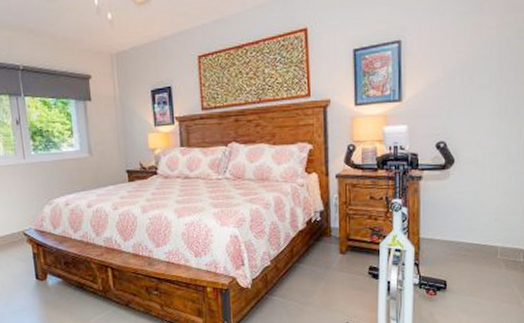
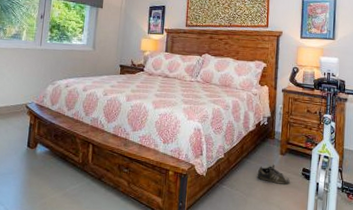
shoe: none [313,265,354,288] -> present [257,164,290,185]

